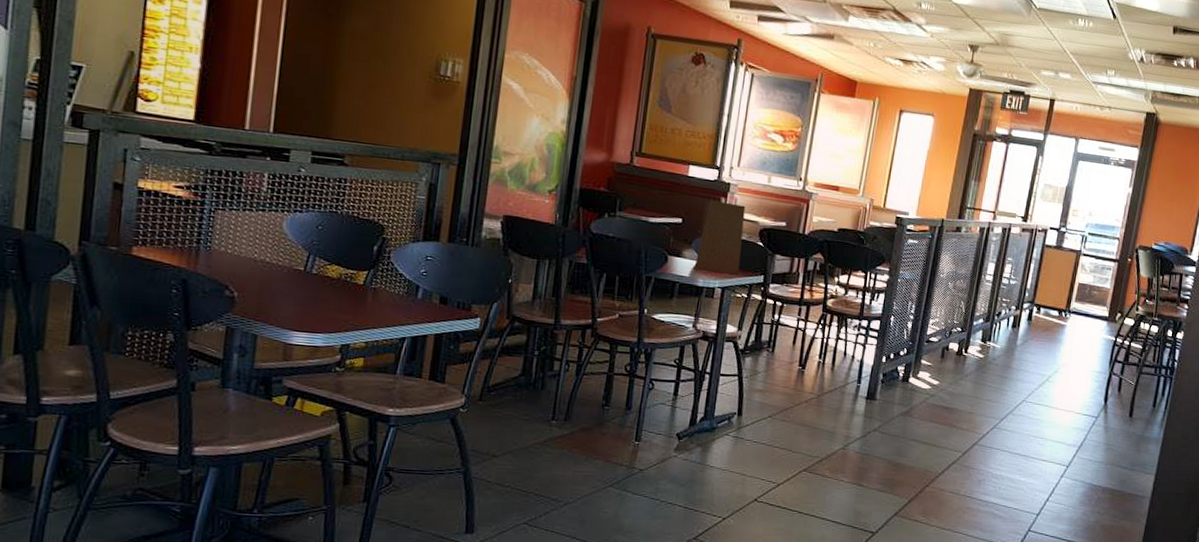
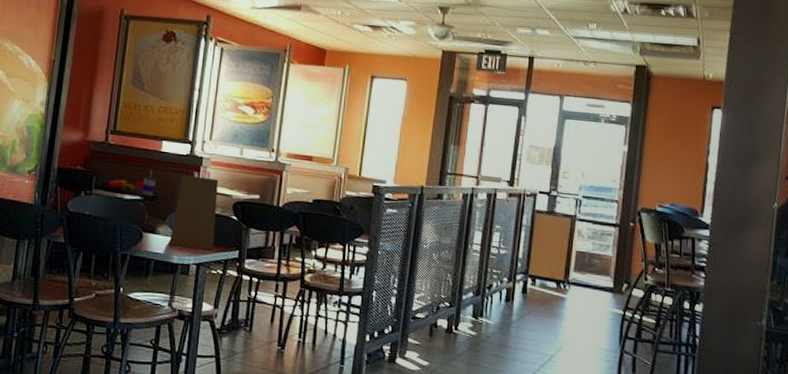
food tray: none [619,194,685,225] -> present [95,170,159,201]

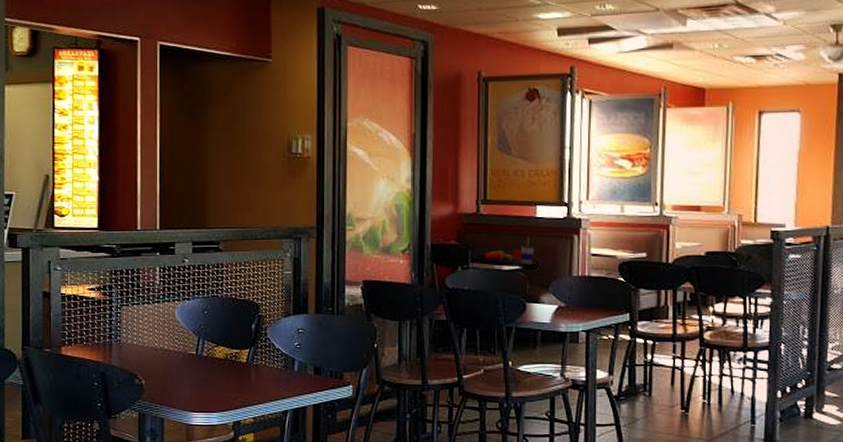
paper bag: present [168,175,219,251] -> none [554,239,603,316]

